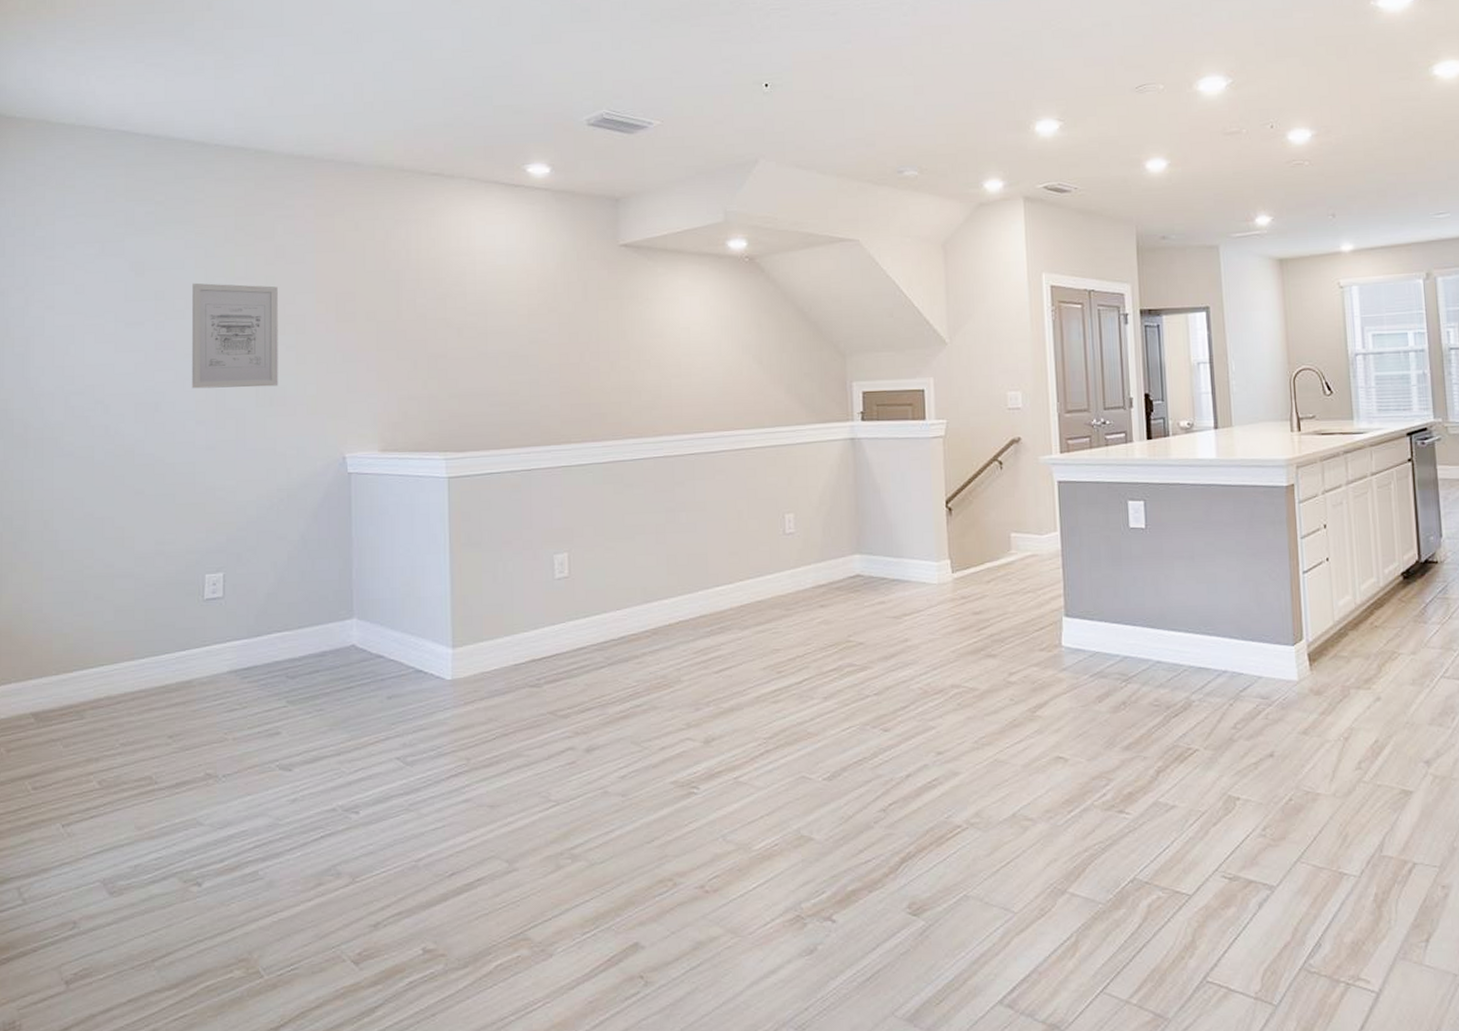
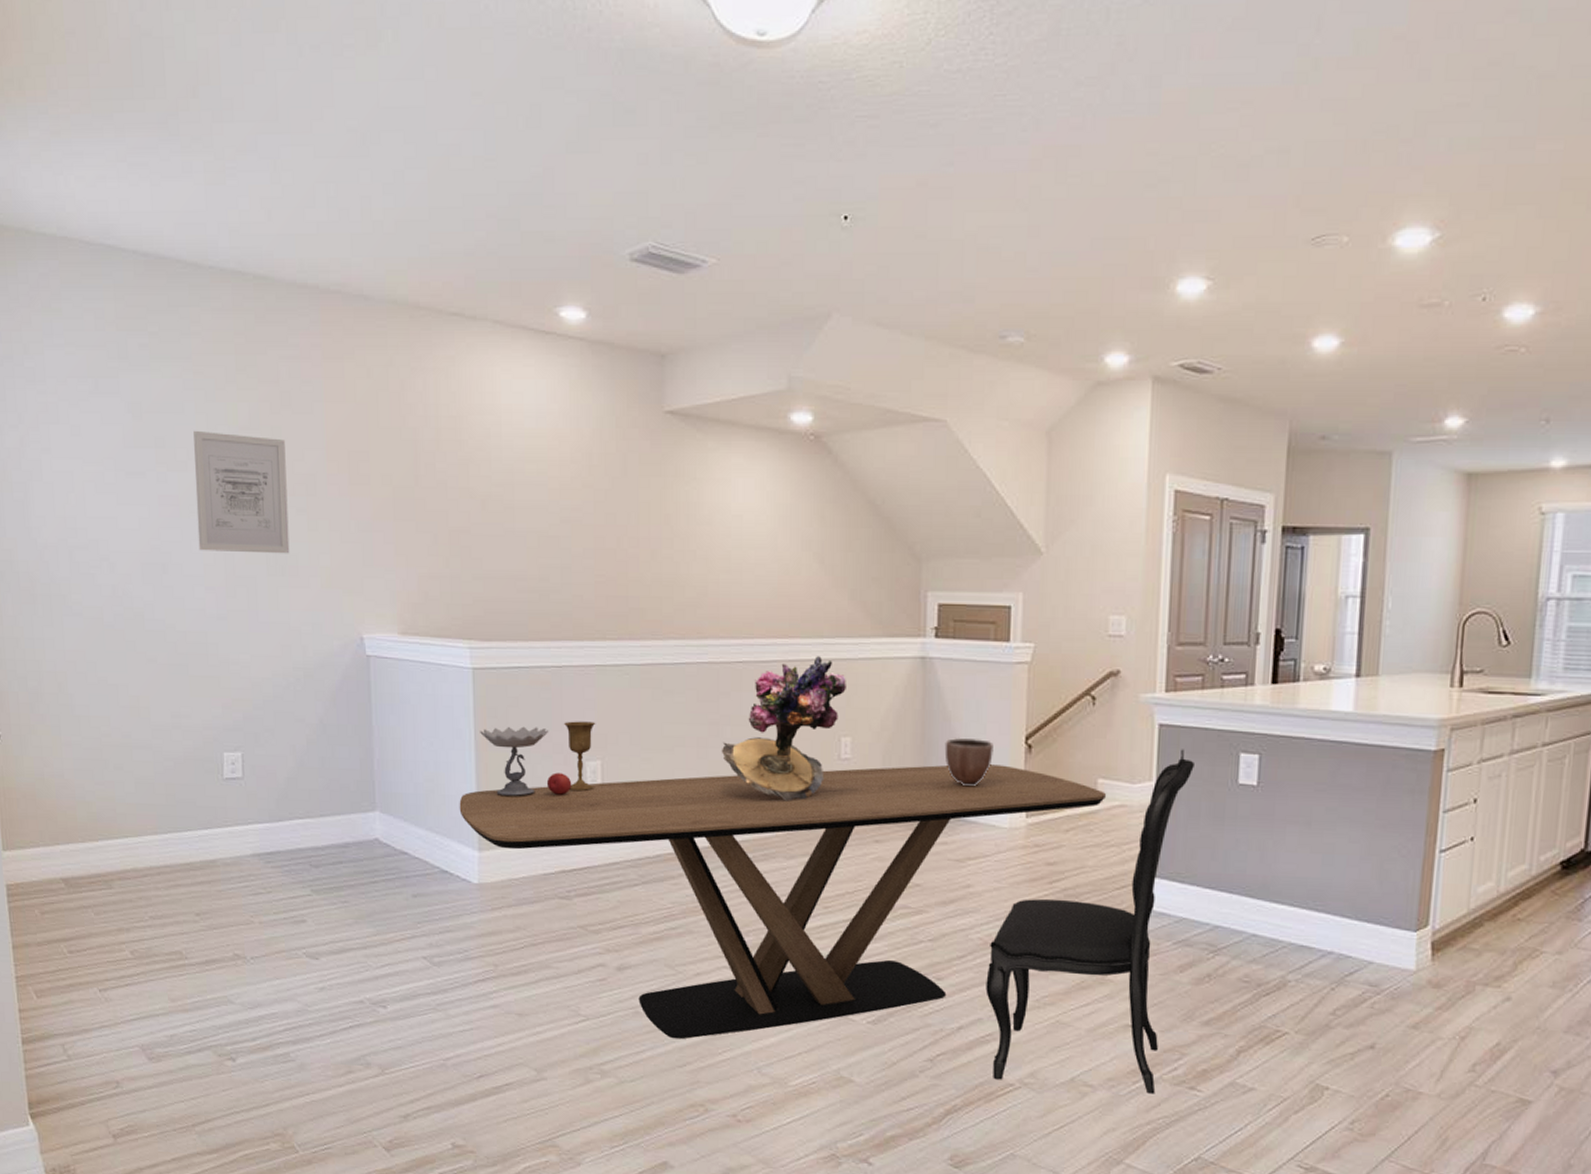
dining table: none [434,527,1019,815] -> present [459,764,1106,1039]
goblet: none [454,518,563,593] -> present [480,721,596,796]
bouquet: none [677,444,787,576] -> present [721,656,846,801]
decorative bowl: none [876,506,919,550] -> present [944,737,994,787]
dining chair: none [928,501,1091,823] -> present [986,749,1194,1094]

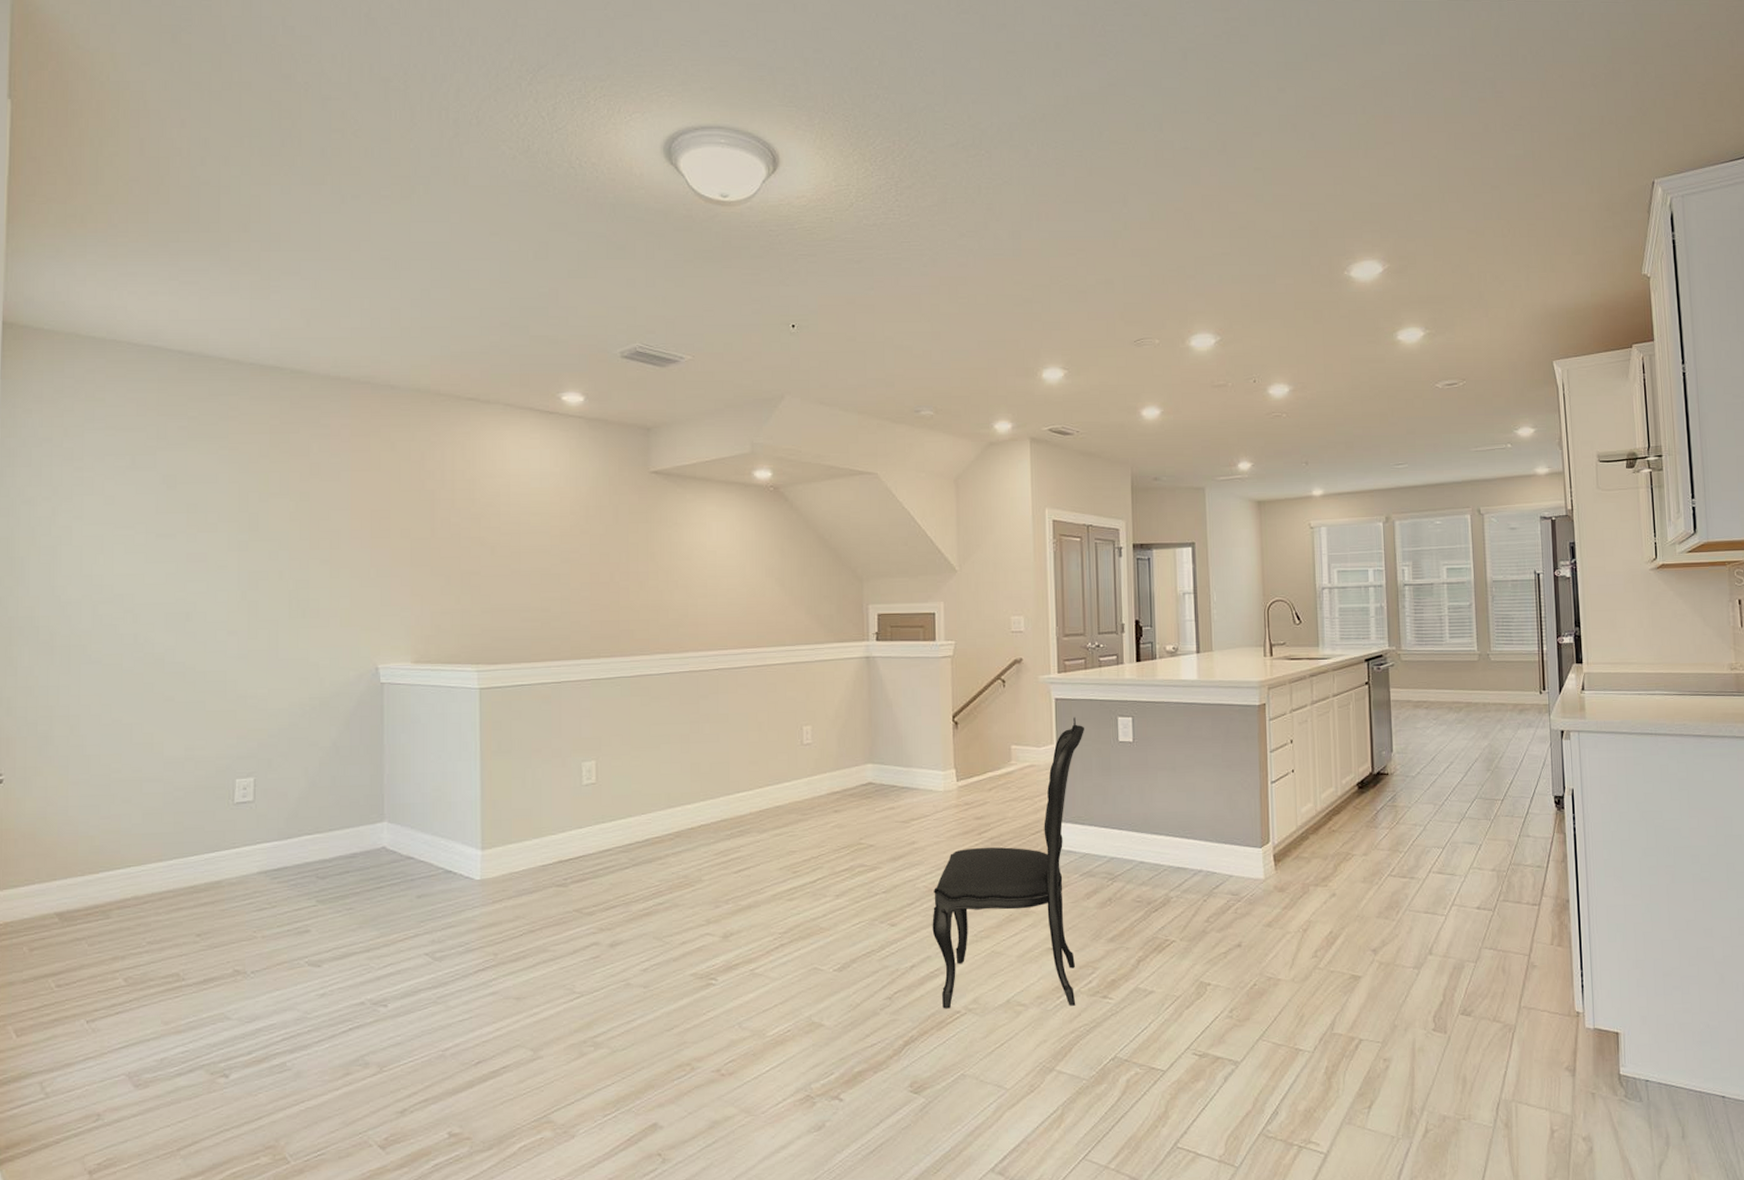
wall art: present [193,430,290,554] -> none [223,497,312,600]
dining table: present [459,764,1106,1039] -> none [464,740,1018,1005]
goblet: present [480,721,596,796] -> none [485,727,591,798]
bouquet: present [721,656,846,801] -> none [701,661,806,784]
decorative bowl: present [944,737,994,787] -> none [888,719,928,760]

